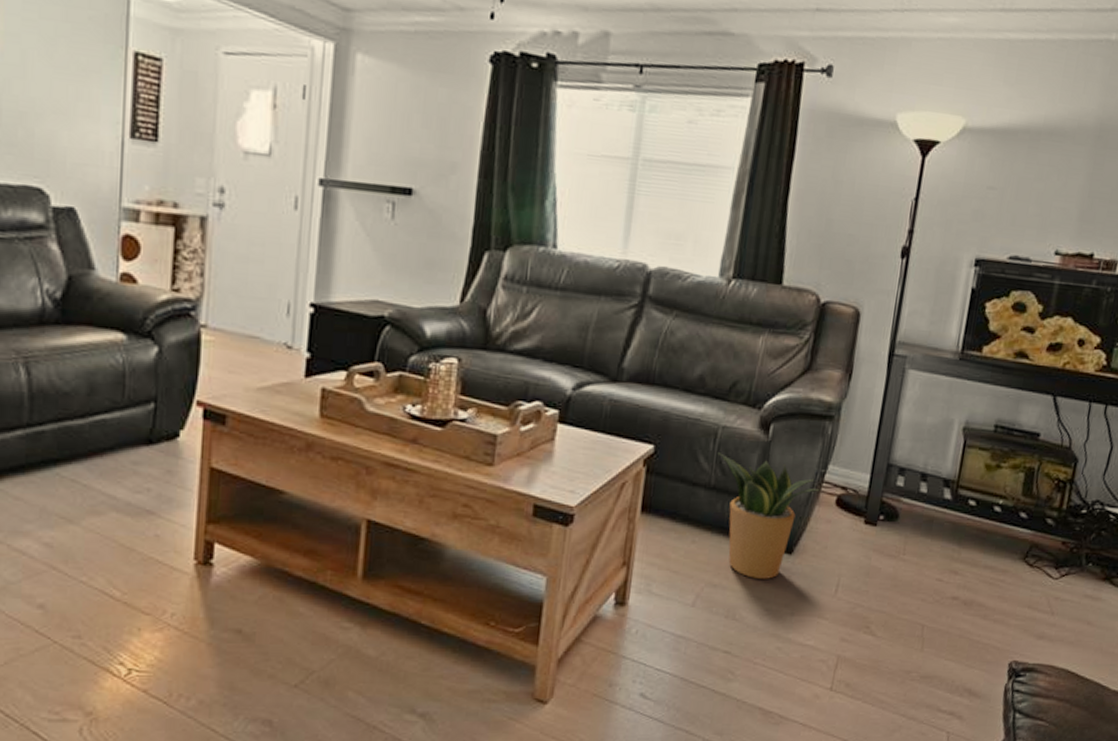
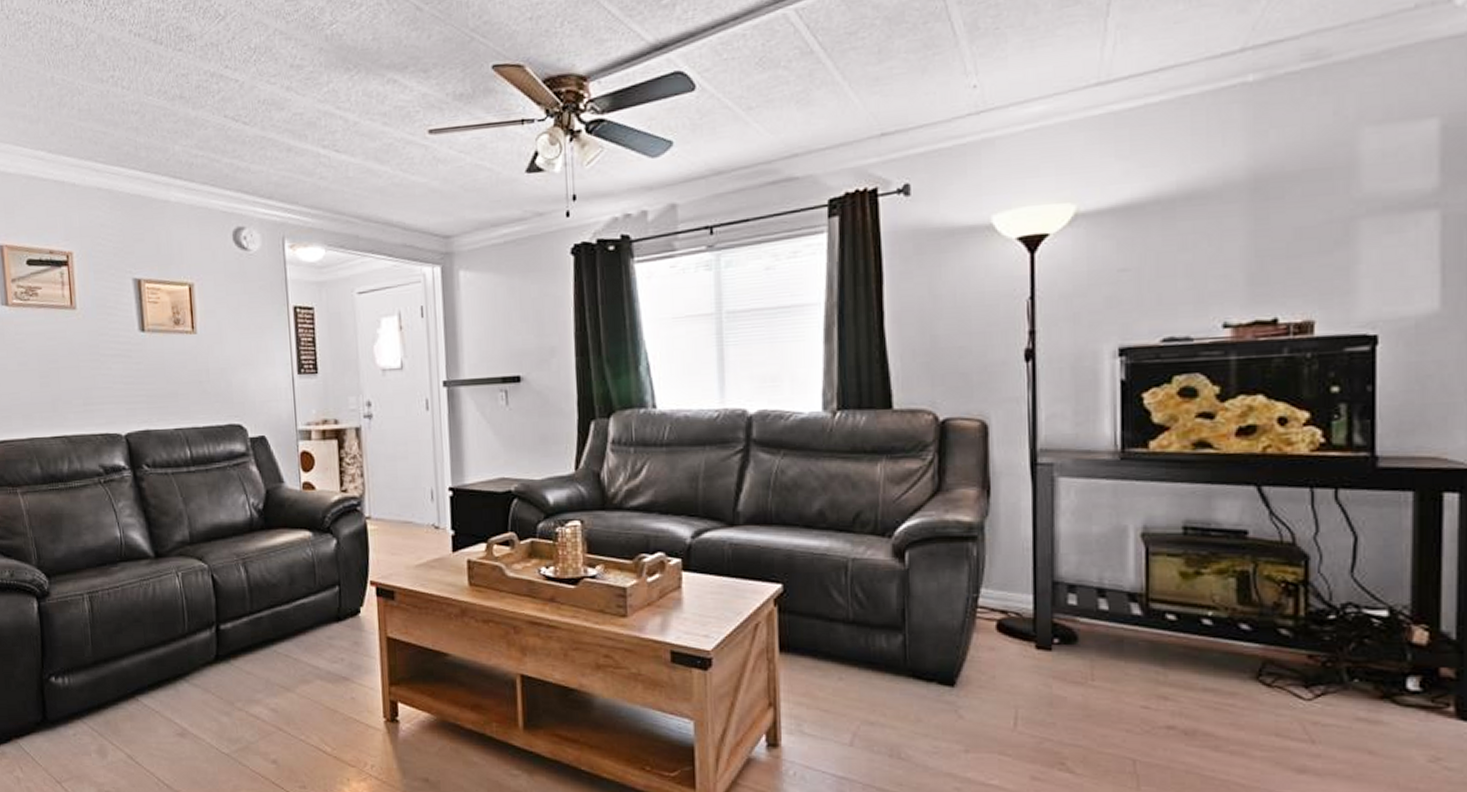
potted plant: present [718,453,820,579] -> none [852,586,975,714]

